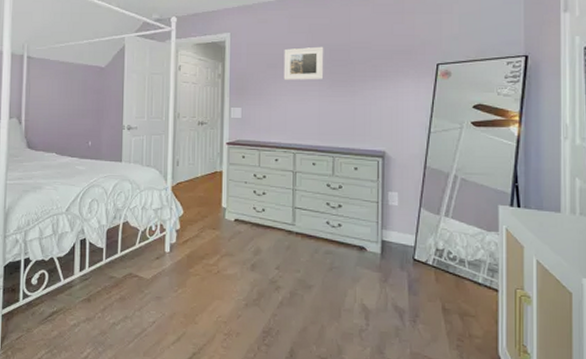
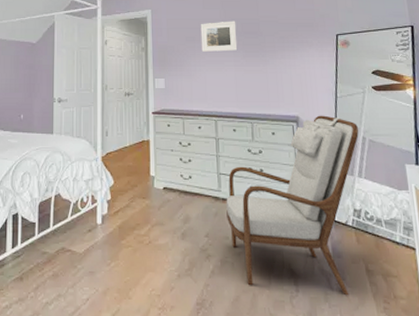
armchair: none [299,151,450,332] -> present [226,115,359,296]

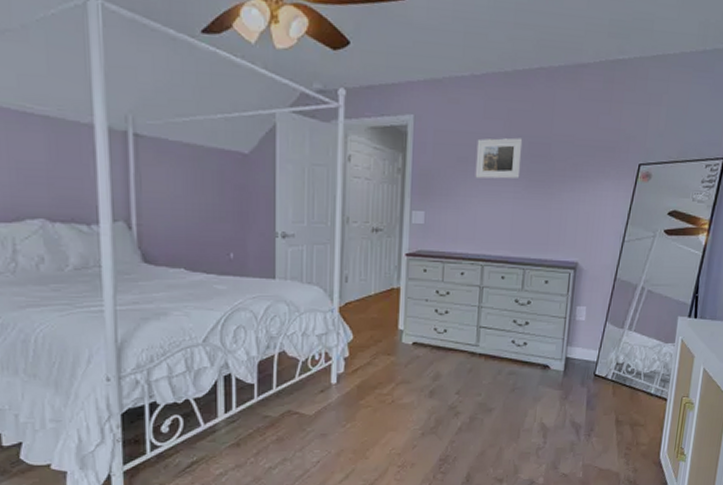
armchair: present [226,115,359,296] -> none [482,262,639,445]

